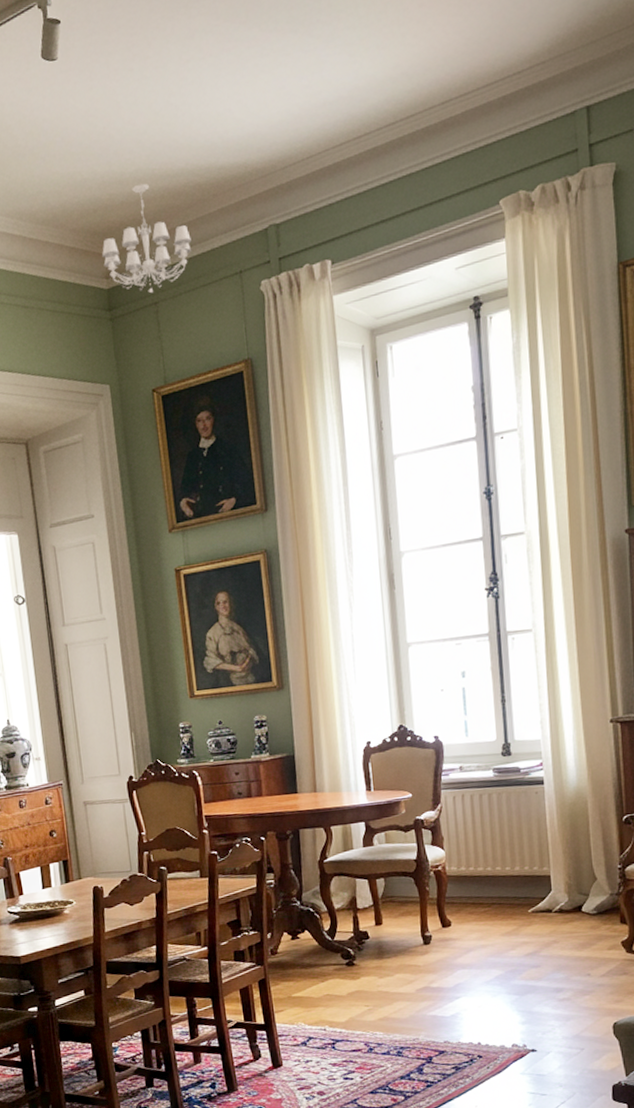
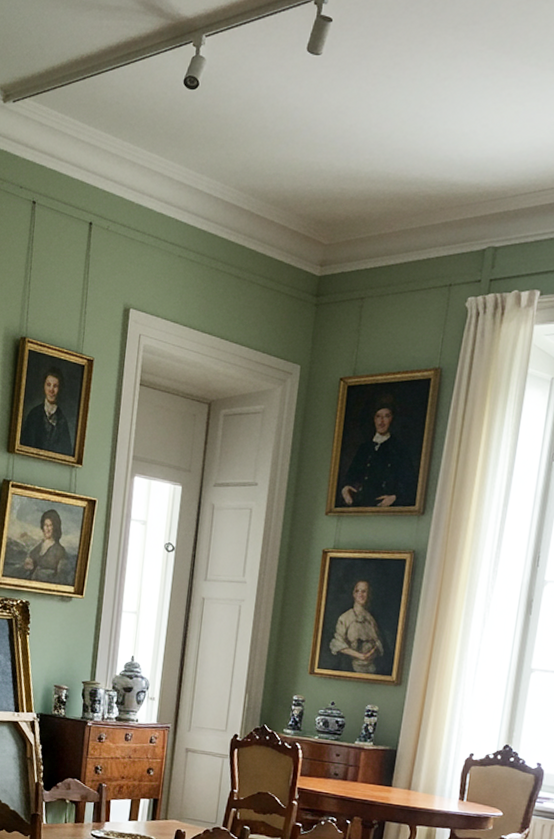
chandelier: present [102,183,192,294] -> none [321,184,410,289]

